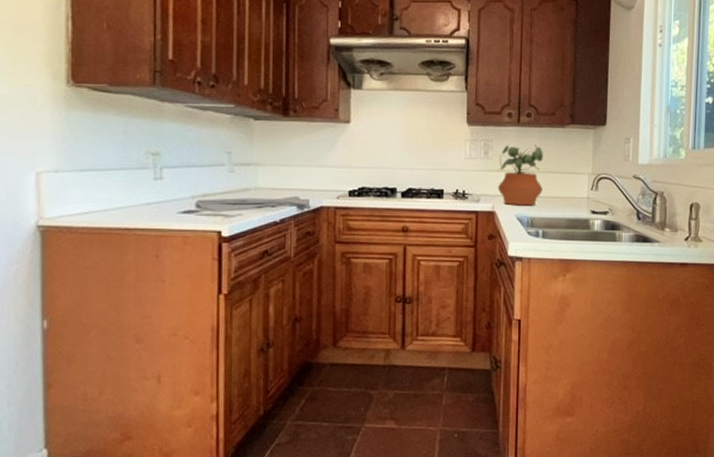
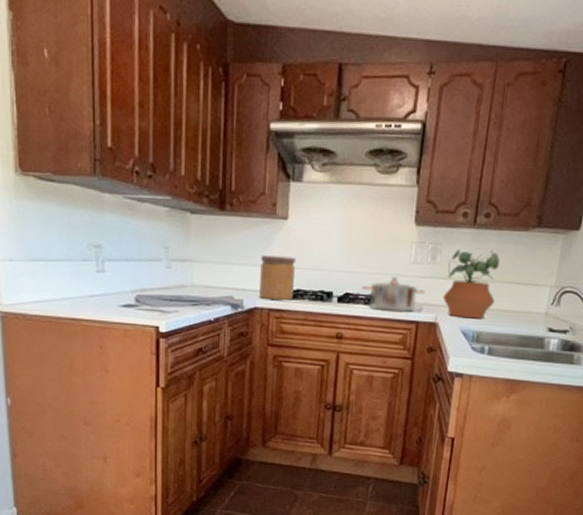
jar: none [325,156,360,199] -> present [259,255,297,301]
cooking pot: none [423,171,482,203] -> present [361,276,426,312]

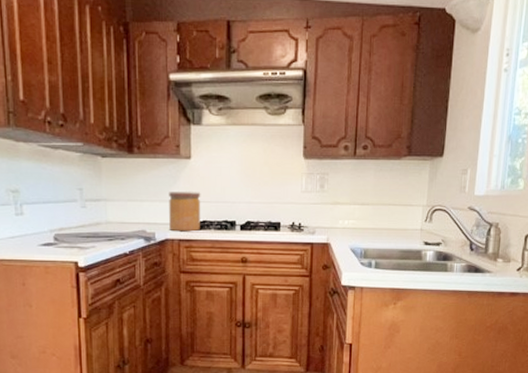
cooking pot: present [361,276,426,312] -> none [261,205,318,235]
potted plant: present [442,249,500,319] -> none [332,176,378,238]

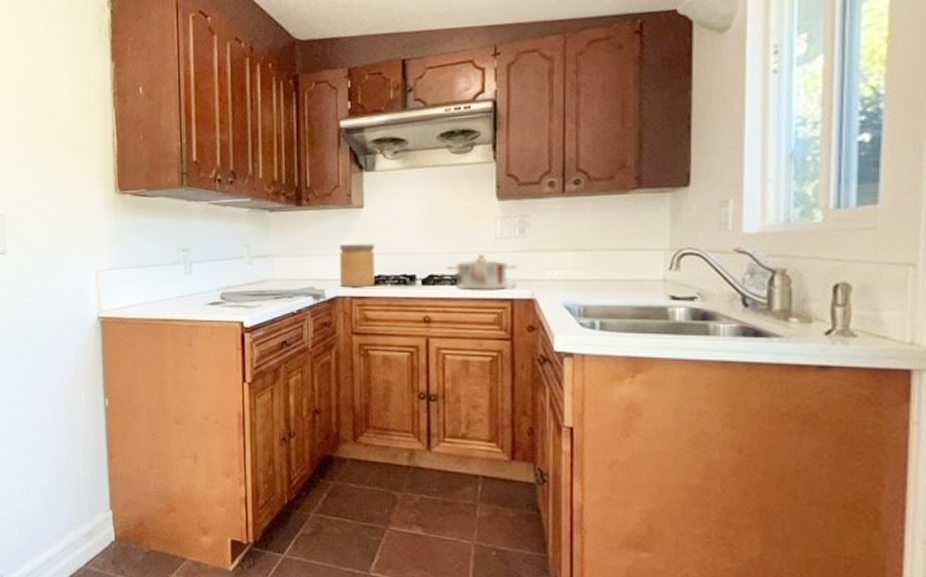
cooking pot: none [261,205,318,235] -> present [446,254,518,290]

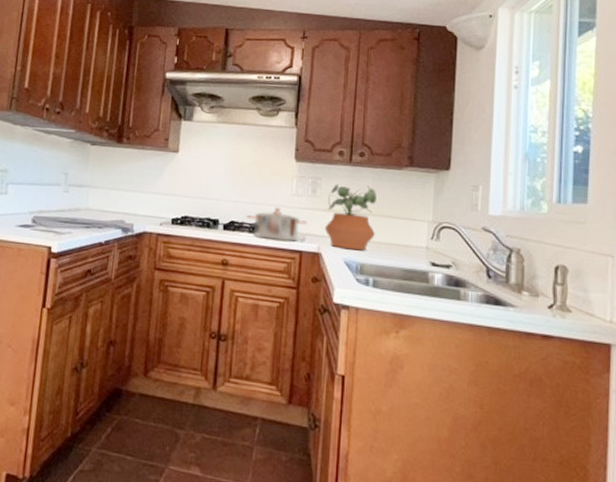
jar: present [340,244,376,288] -> none [149,183,185,227]
potted plant: none [537,216,599,292] -> present [324,184,377,251]

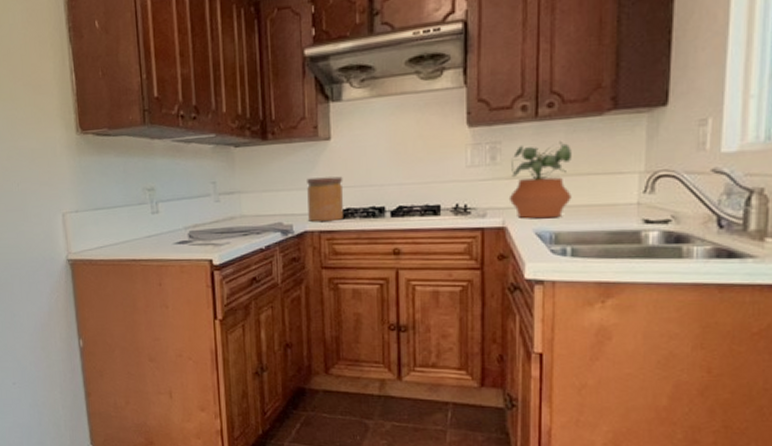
jar: none [149,183,185,227] -> present [307,176,344,222]
cooking pot: present [246,207,308,241] -> none [415,183,489,220]

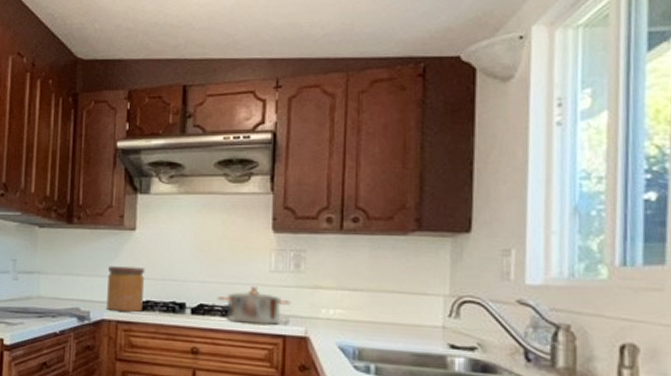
cooking pot: none [415,183,489,220] -> present [217,286,292,325]
potted plant: present [508,140,571,219] -> none [312,255,376,333]

